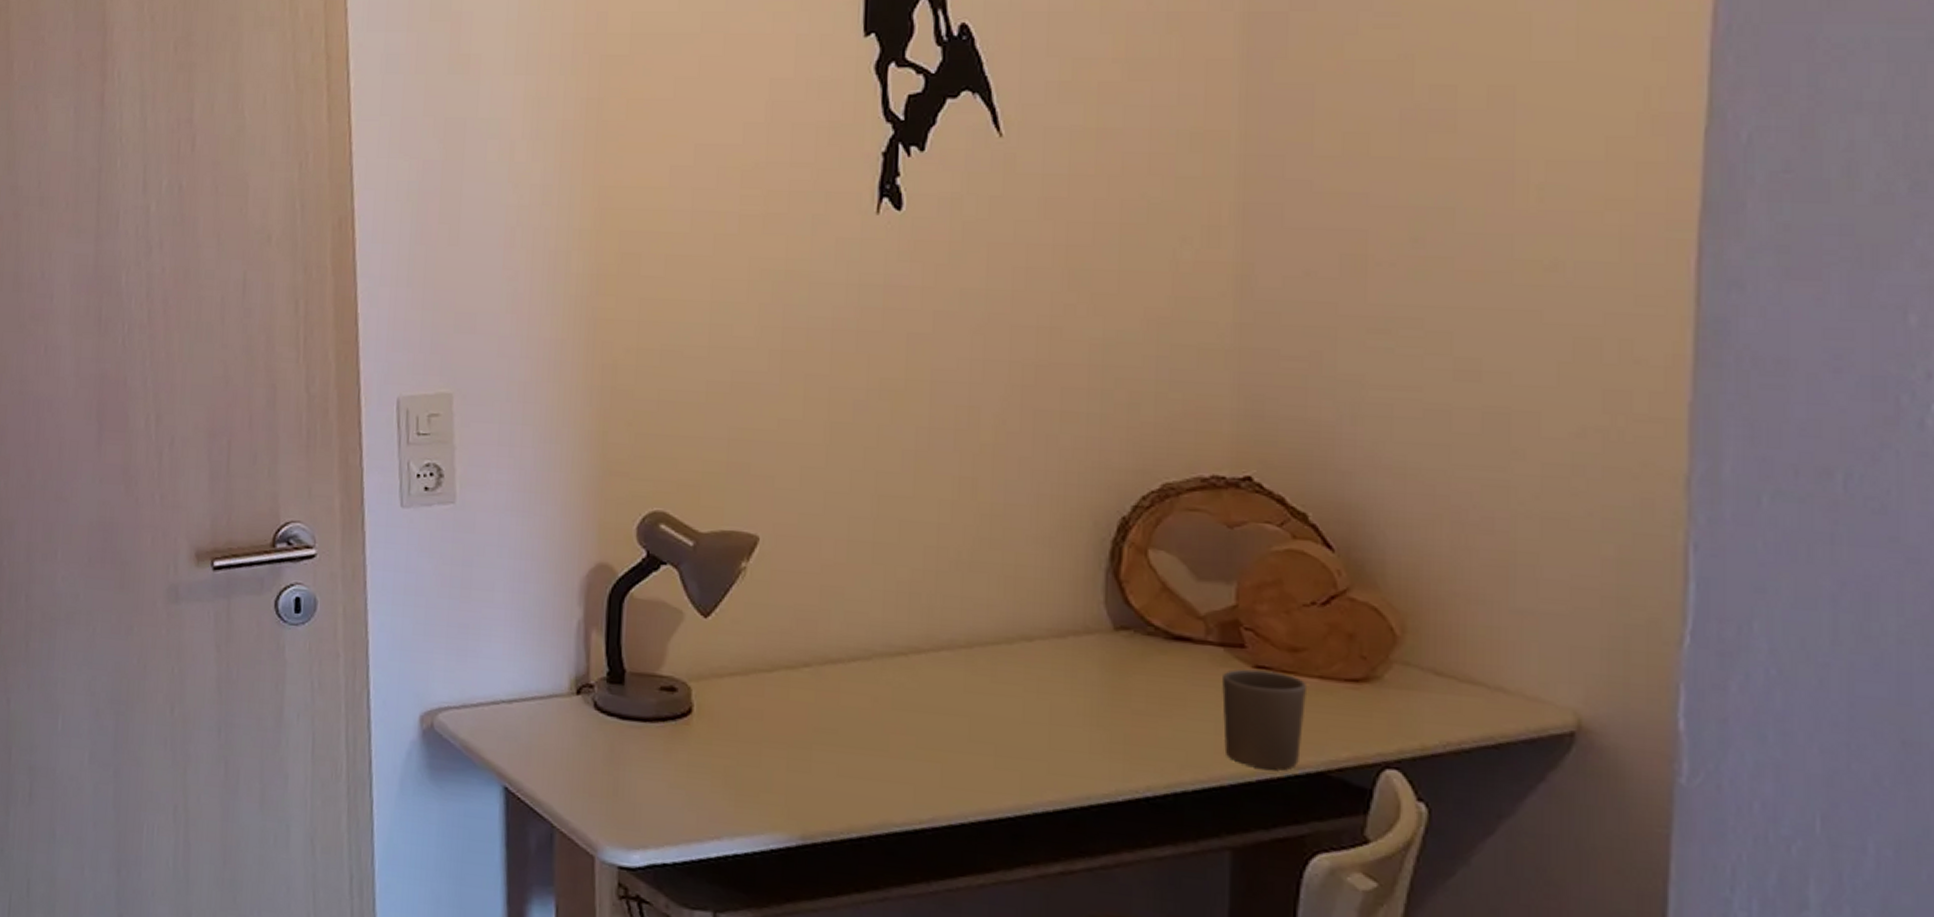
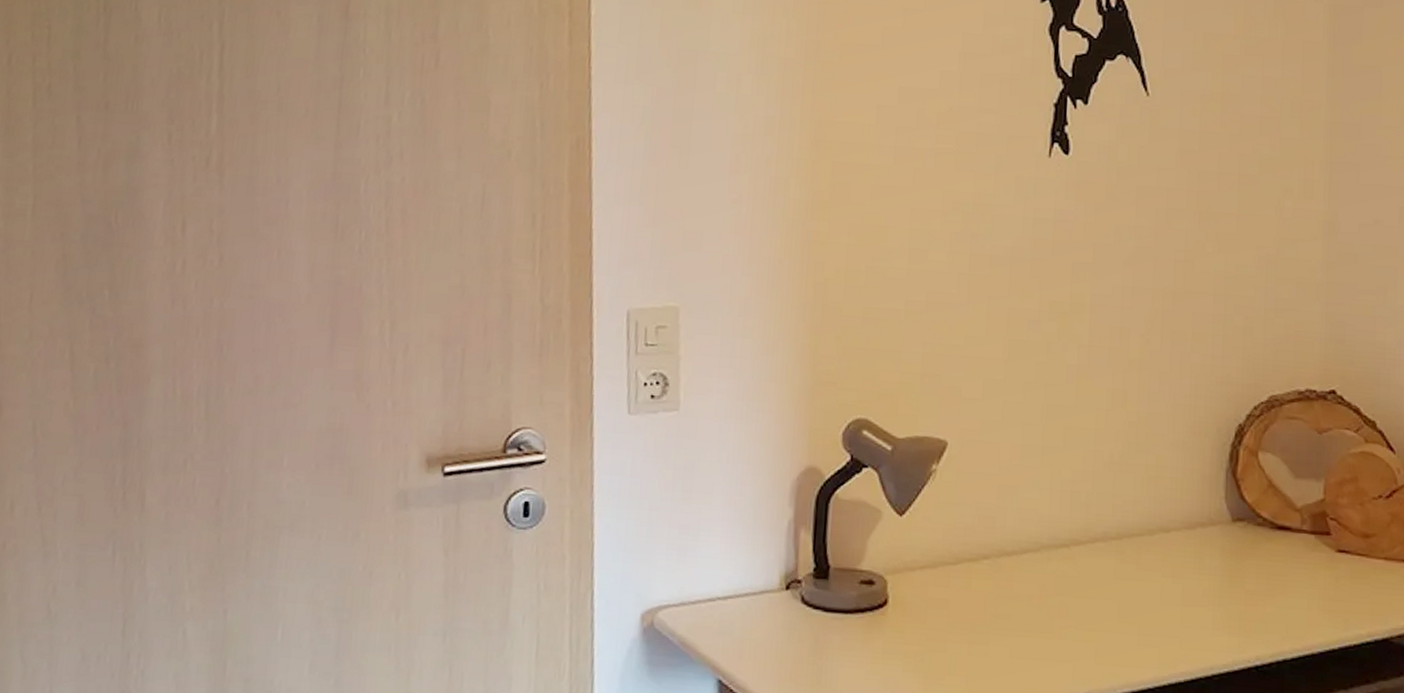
mug: present [1222,668,1308,769] -> none [1313,552,1376,637]

